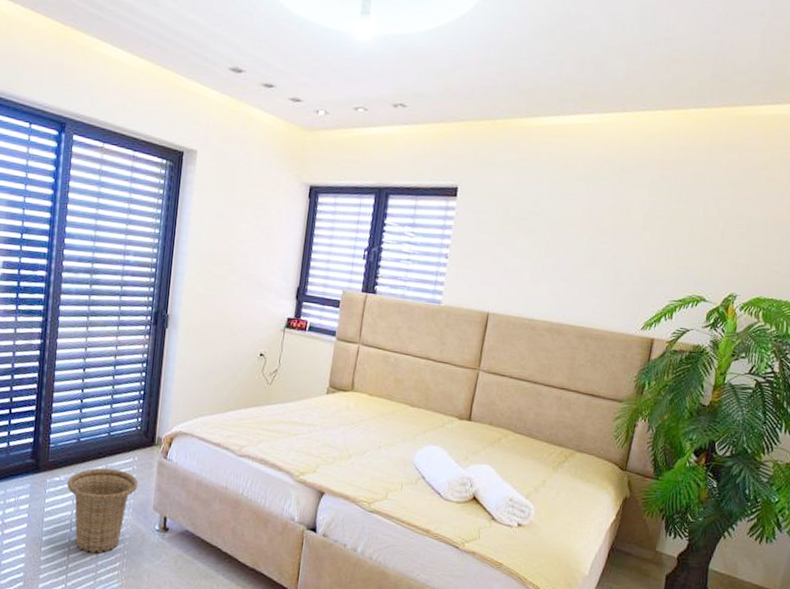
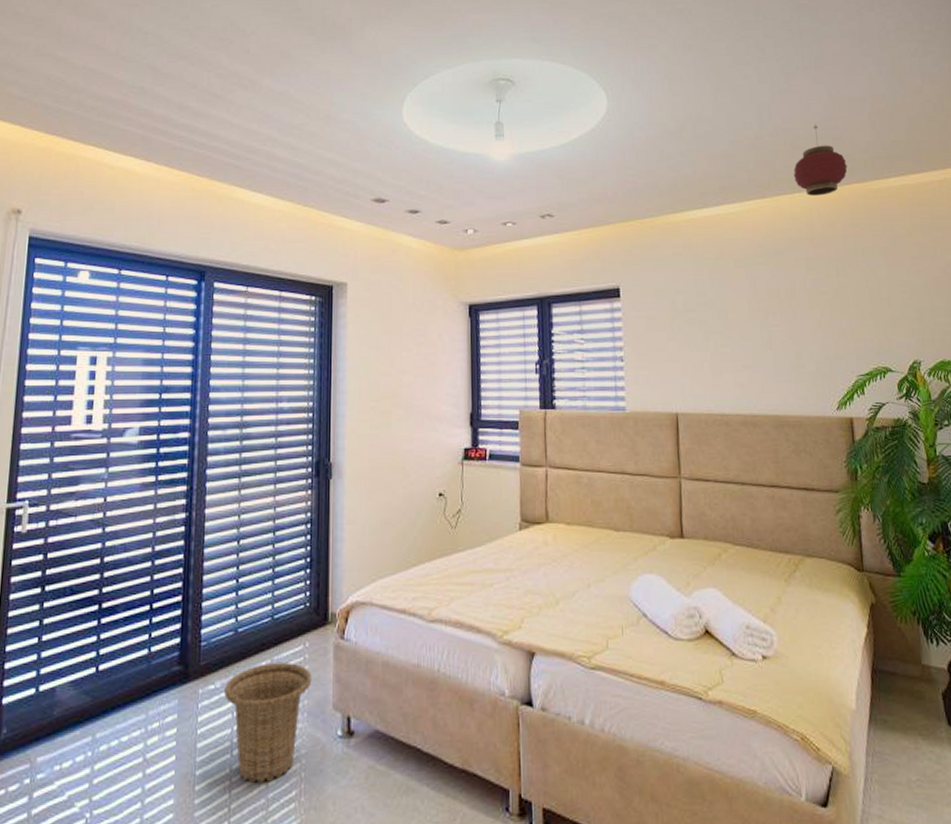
hanging lantern: none [662,37,722,116] -> present [794,125,848,196]

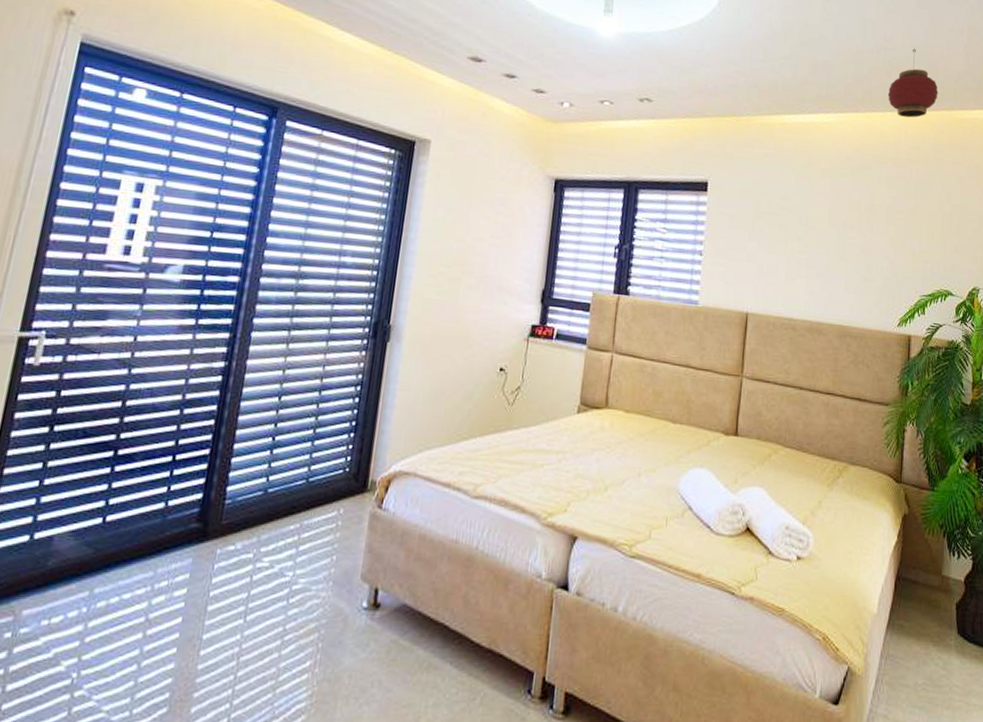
basket: present [224,663,312,783] -> none [244,527,343,651]

